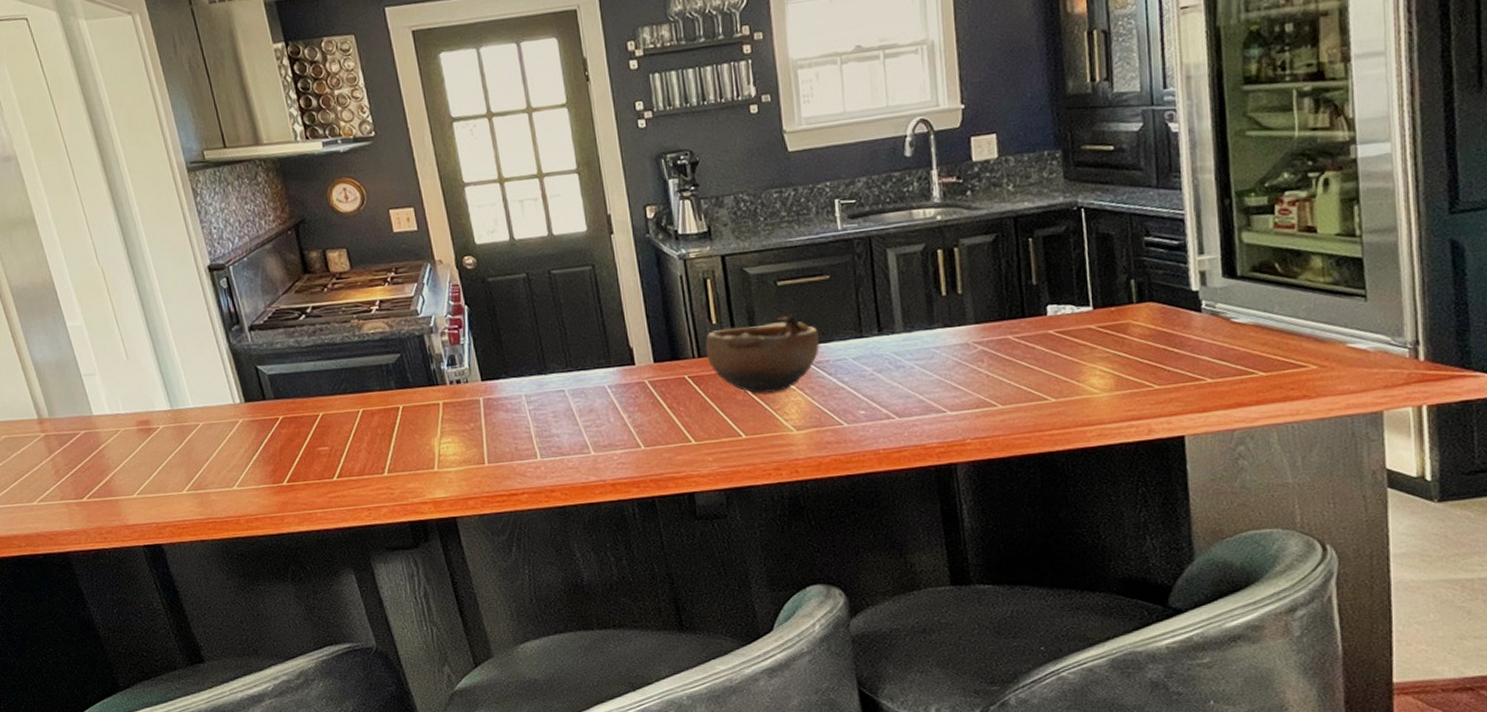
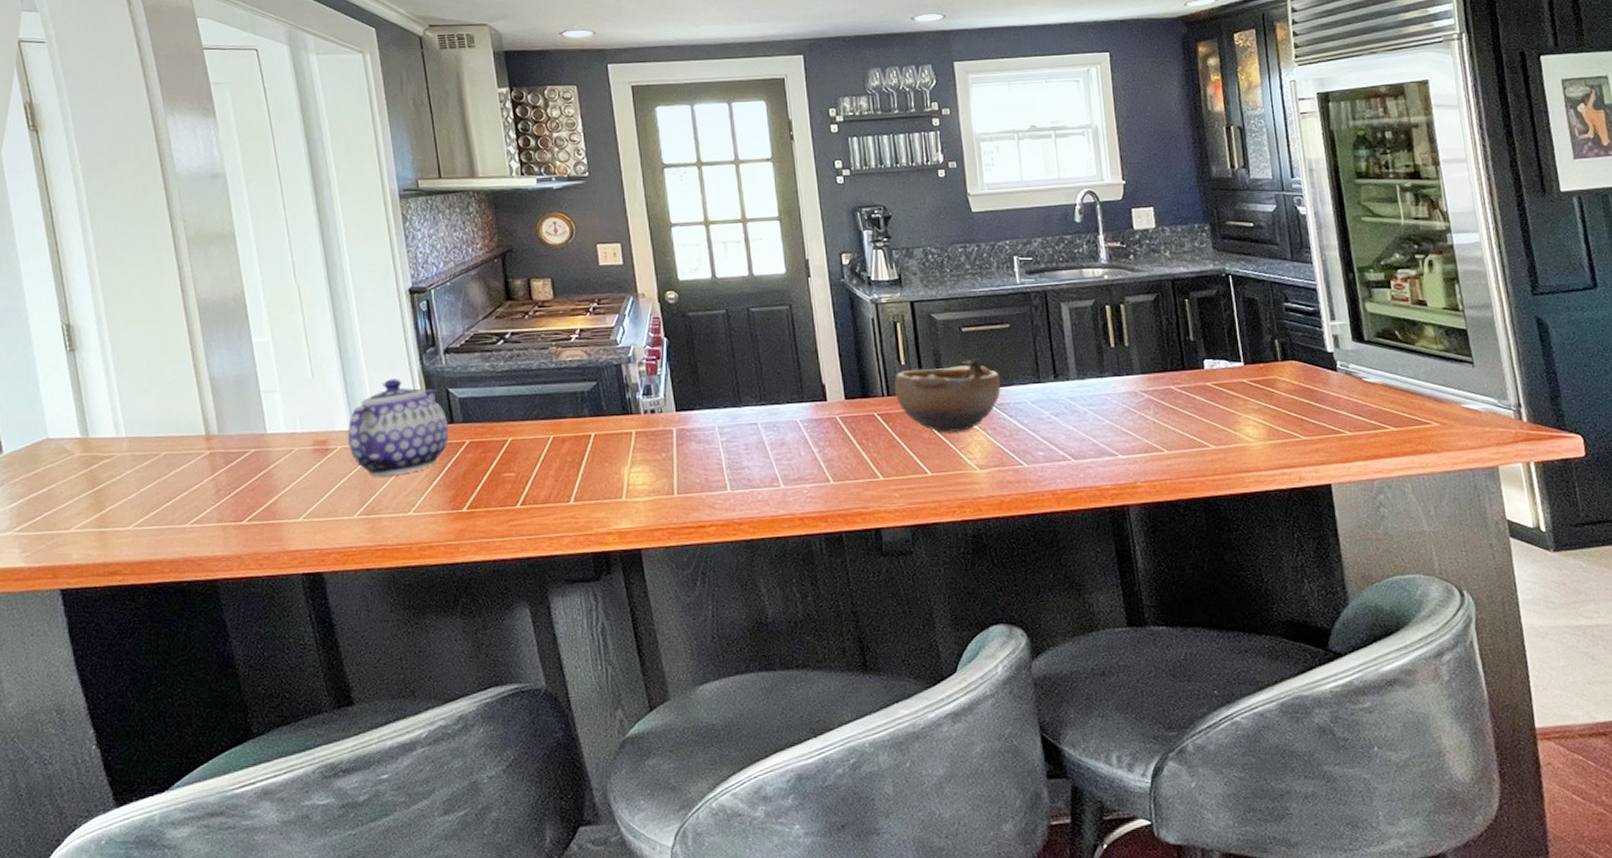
teapot: none [167,358,263,454] -> present [348,378,449,477]

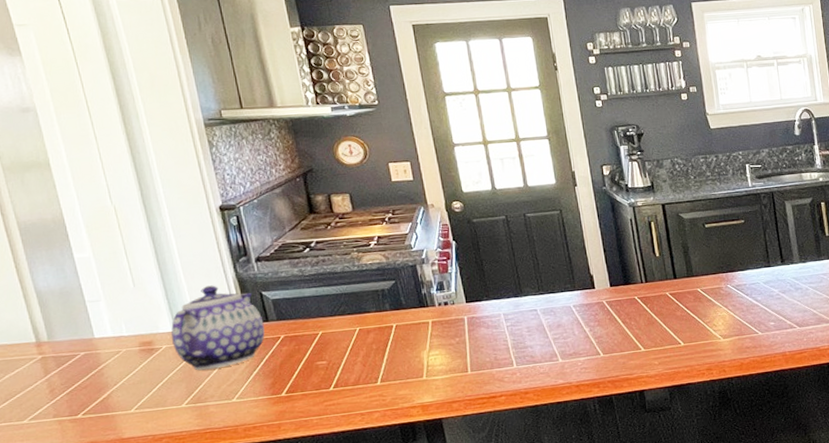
bowl: present [894,358,1001,433] -> none [650,249,738,311]

